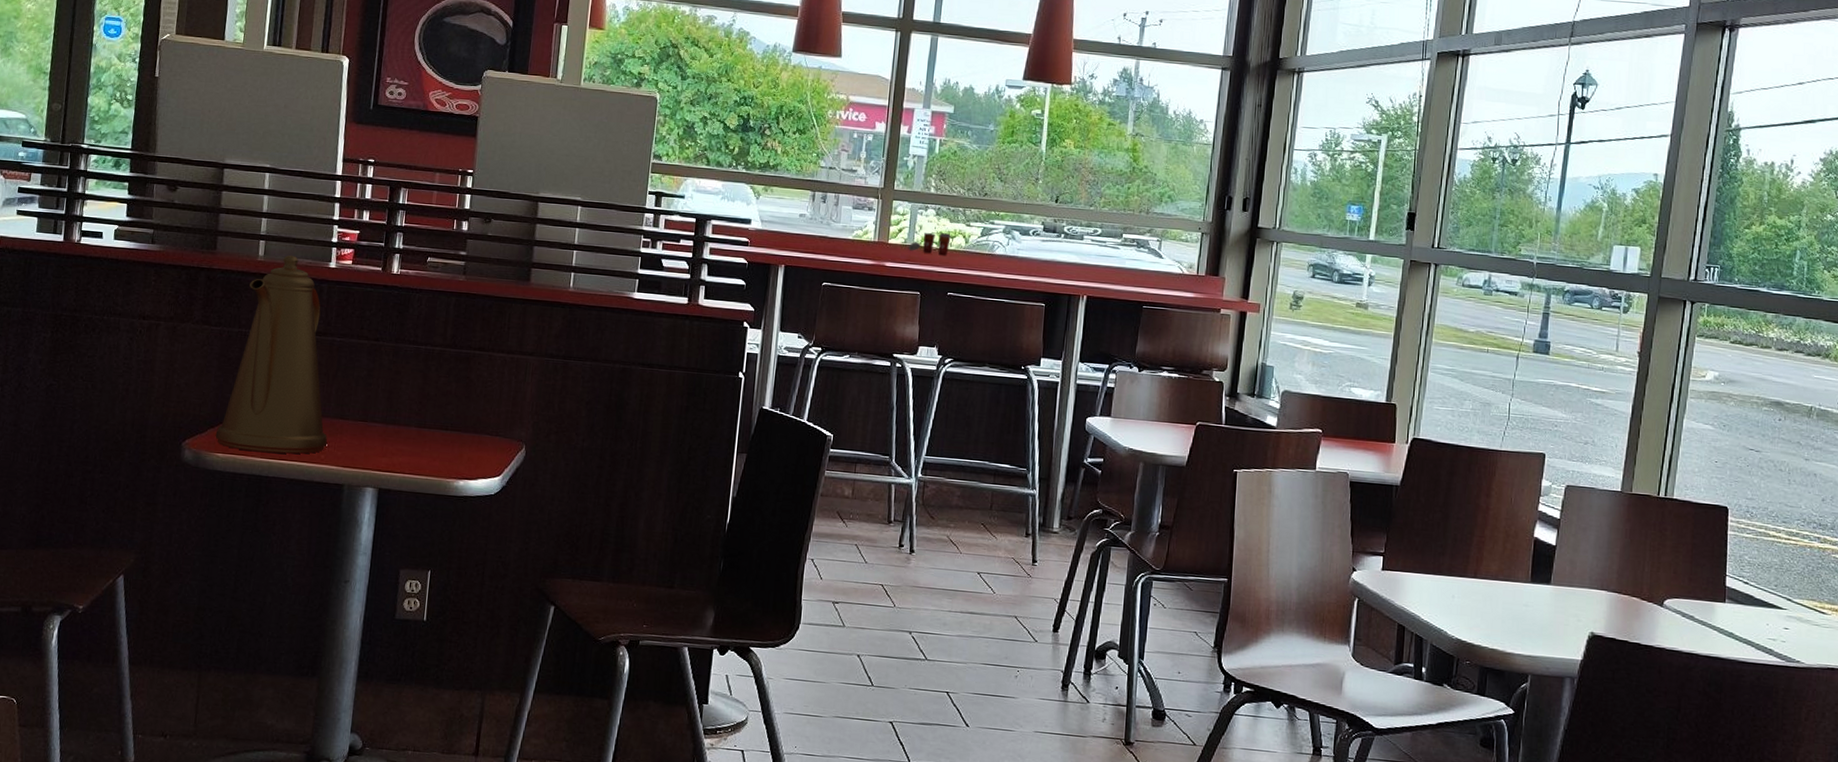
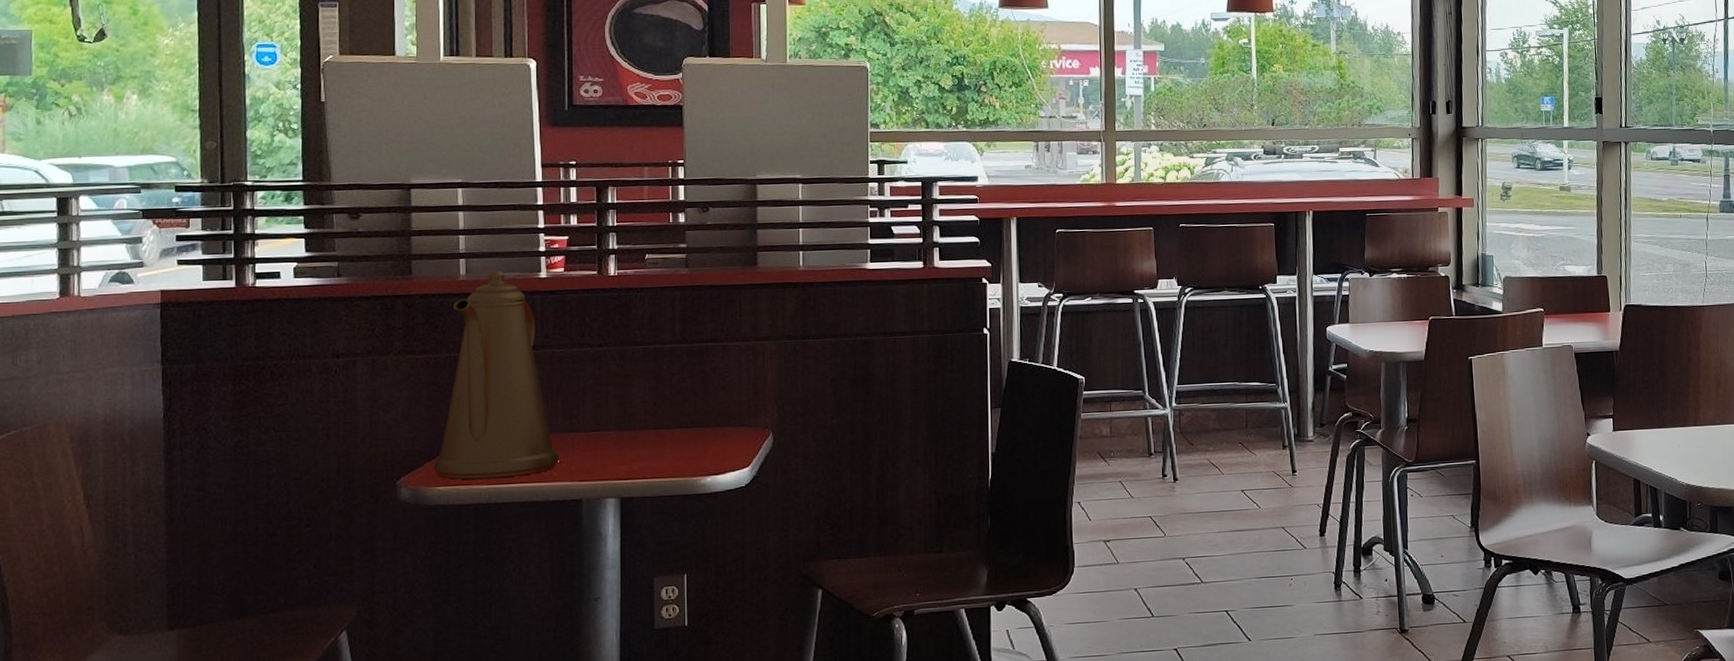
beverage cup: present [909,233,951,256] -> none [1137,167,1177,190]

